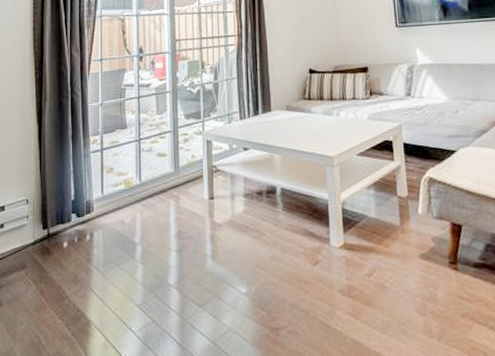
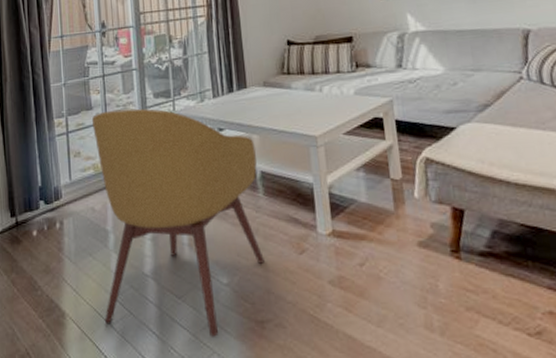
chair: none [125,128,281,344] -> present [91,108,264,337]

